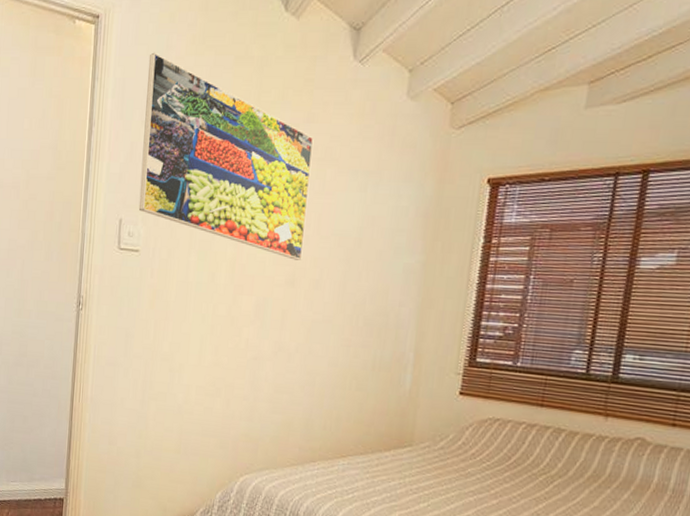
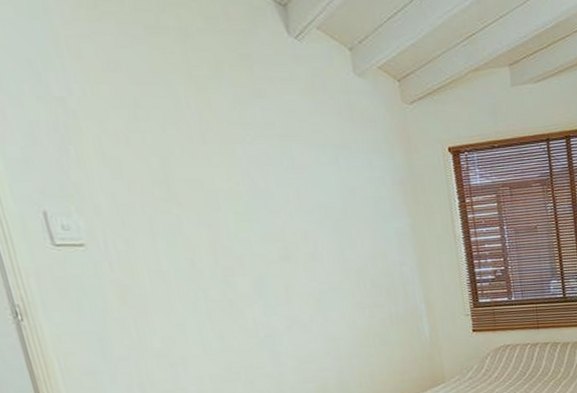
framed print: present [138,52,314,260] -> none [19,14,291,236]

